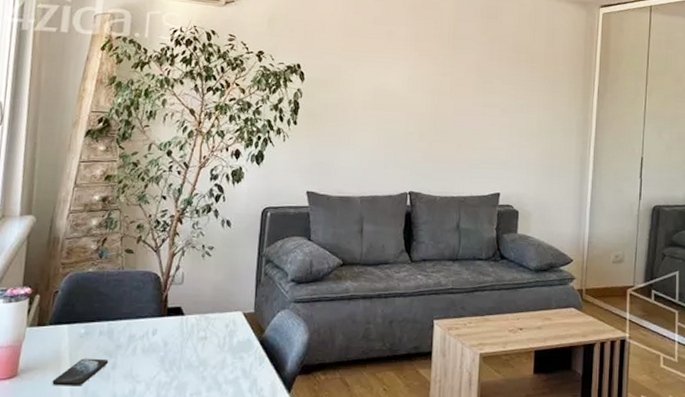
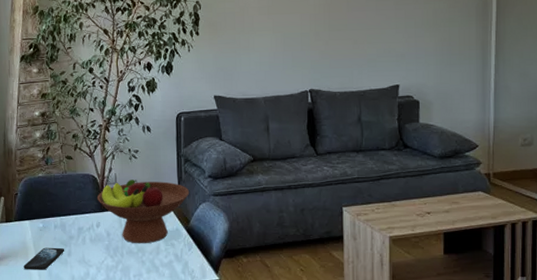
fruit bowl: none [158,280,268,356] -> present [97,180,190,244]

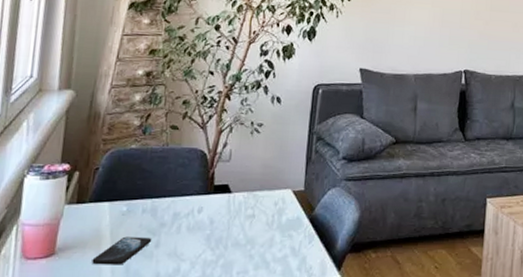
fruit bowl: present [97,180,190,244] -> none [204,158,319,235]

